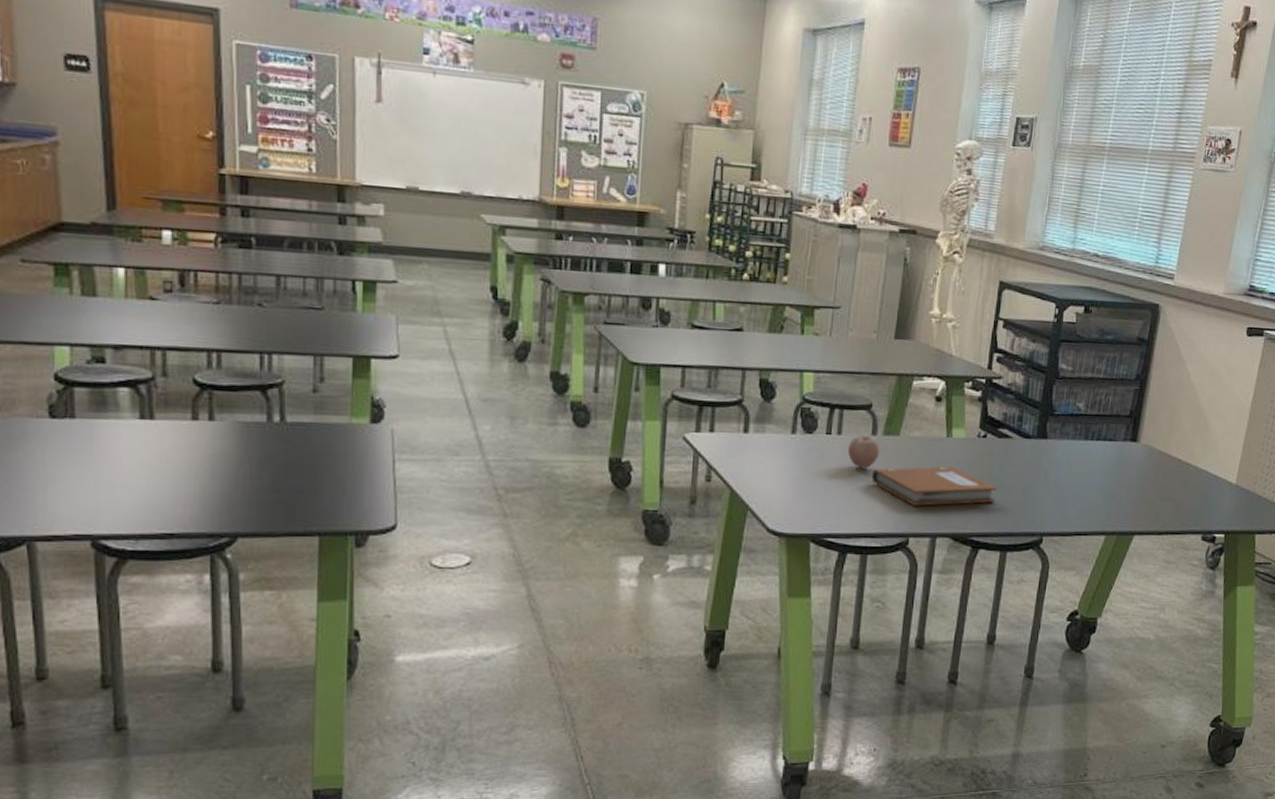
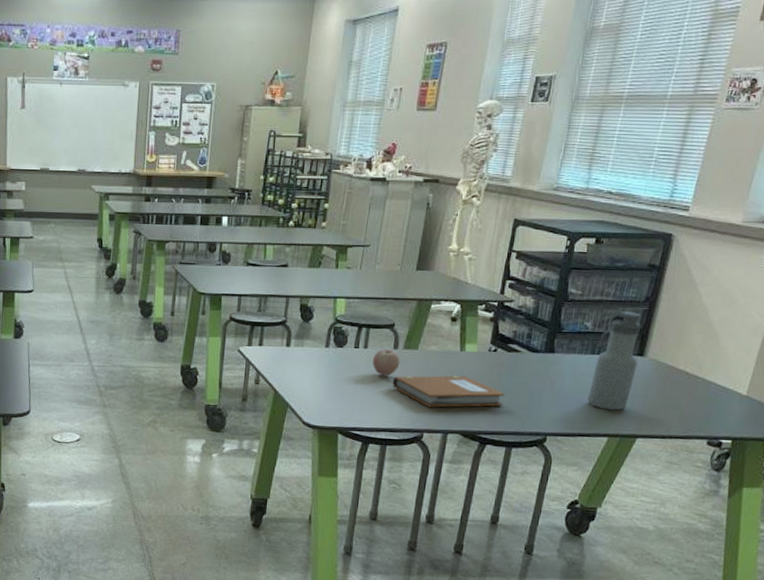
water bottle: none [1083,390,1134,505] -> present [587,311,642,411]

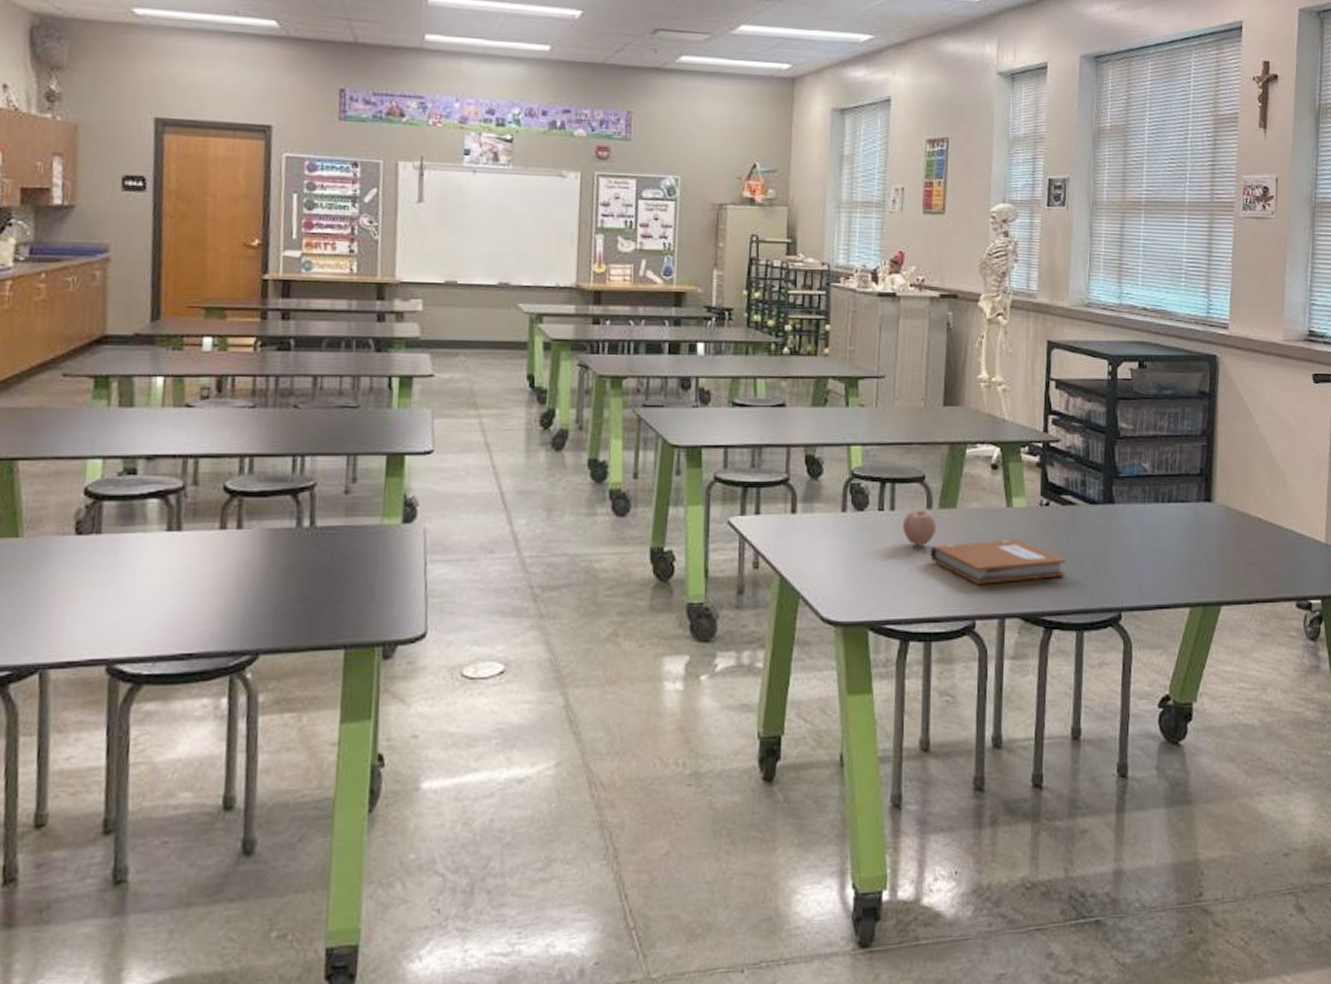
water bottle: present [587,311,642,411] -> none [1159,447,1207,573]

